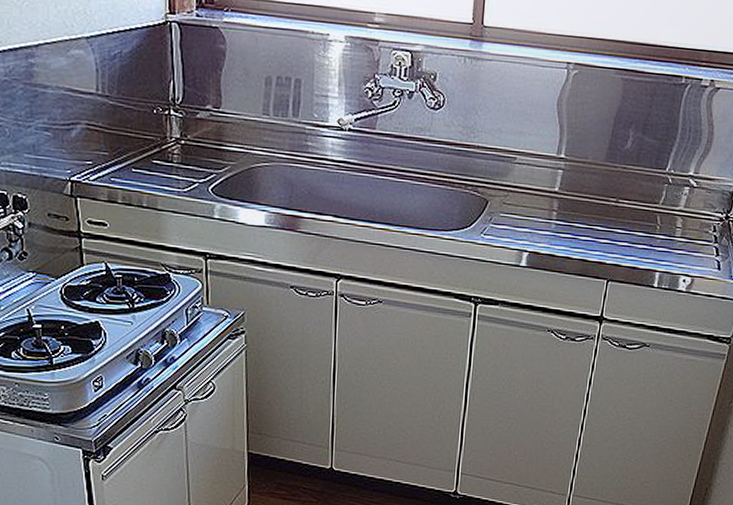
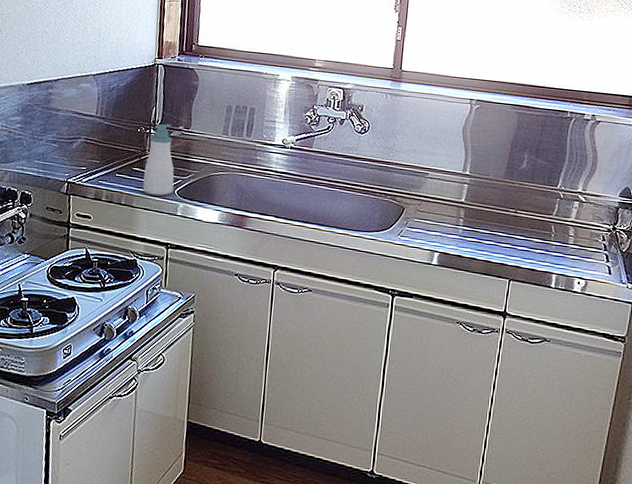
soap bottle: none [168,102,206,195] -> present [143,124,175,196]

